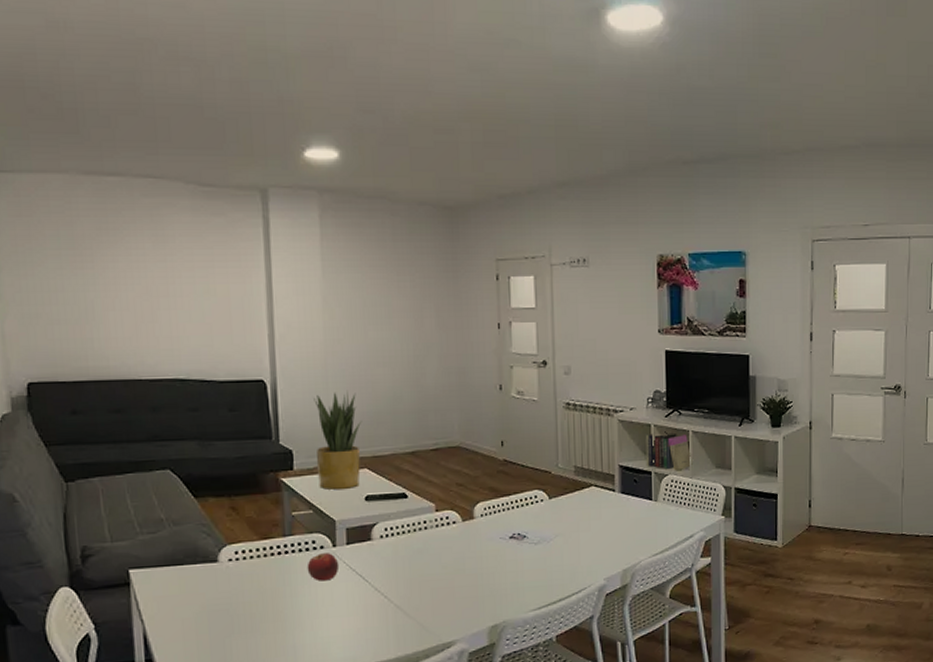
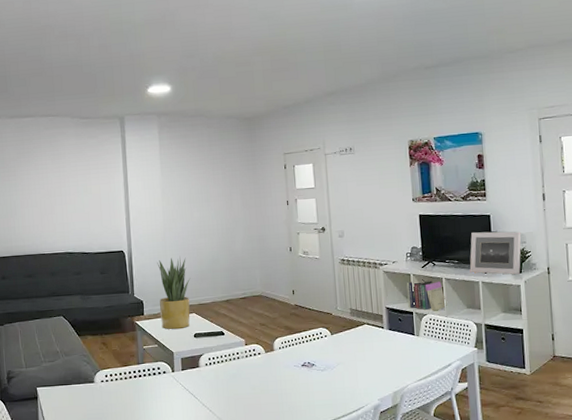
fruit: present [307,553,340,581] -> none [154,377,177,398]
picture frame: none [721,375,783,429] -> present [469,231,522,275]

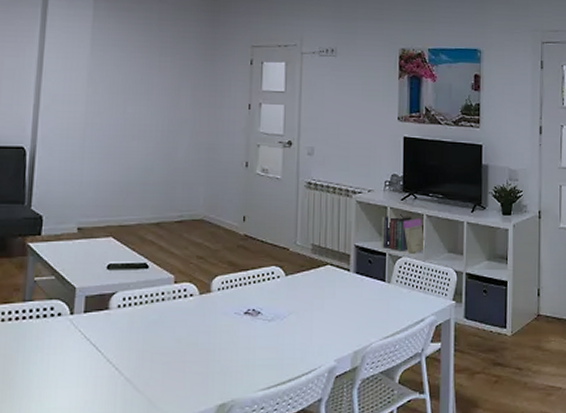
planter: present [157,257,191,329] -> none [63,161,113,256]
picture frame: present [469,231,522,275] -> none [455,164,514,217]

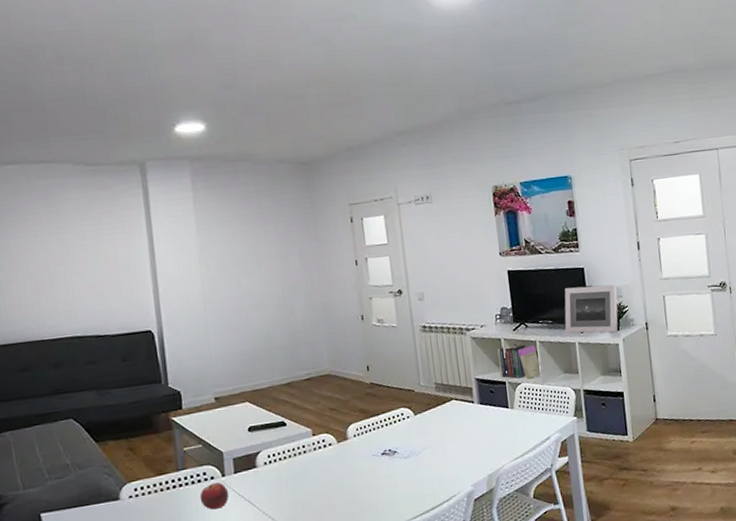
fruit: none [42,320,75,349] -> present [199,482,229,510]
picture frame: none [455,164,514,217] -> present [564,285,618,334]

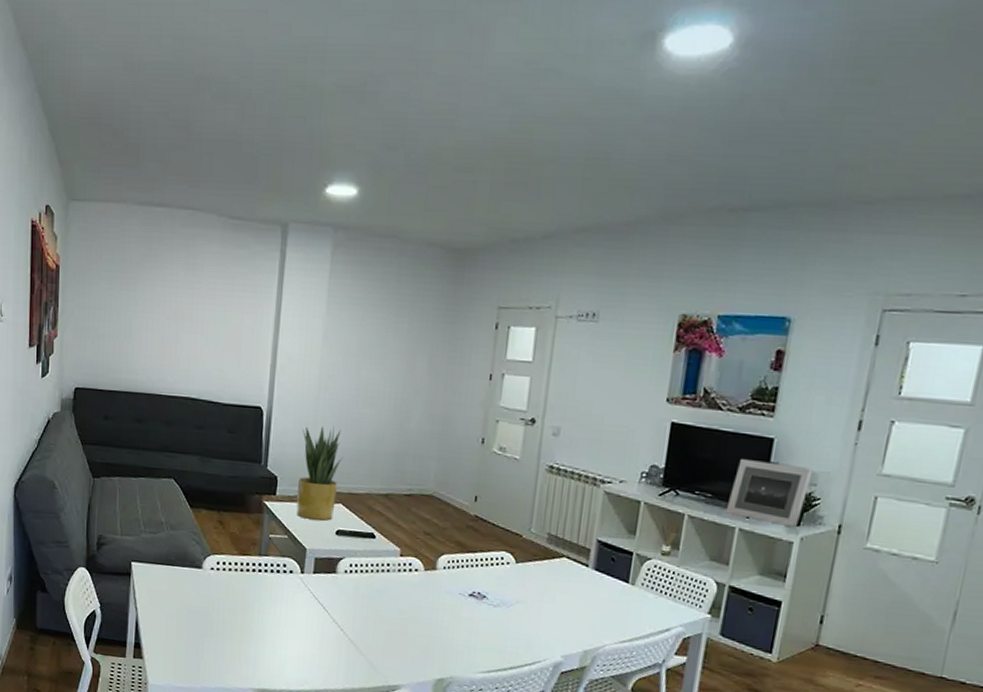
planter: none [196,334,243,425] -> present [296,426,344,521]
fruit: present [199,482,229,510] -> none [275,577,305,604]
books: present [497,344,542,380] -> none [628,511,683,557]

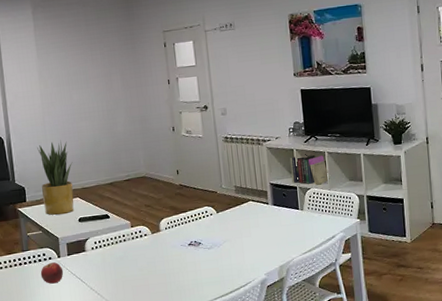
fruit: none [275,577,305,604] -> present [40,262,64,284]
books: none [628,511,683,557] -> present [289,154,330,185]
picture frame: present [725,459,813,528] -> none [351,103,401,146]

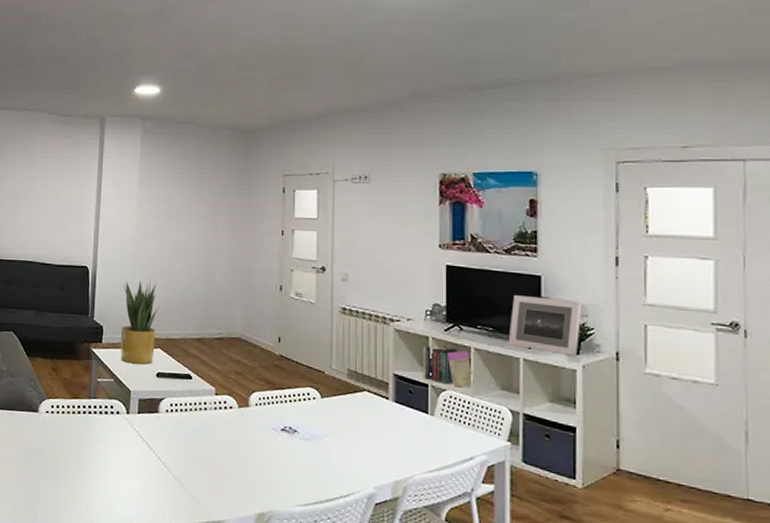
fruit: present [40,262,64,284] -> none [104,418,131,443]
picture frame: none [351,103,401,146] -> present [508,295,582,357]

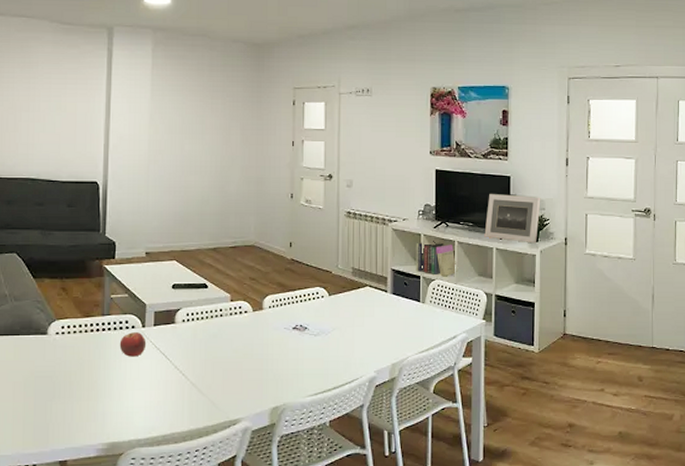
fruit: none [104,418,131,443] -> present [119,332,147,357]
planter: present [120,280,160,364] -> none [134,194,175,277]

